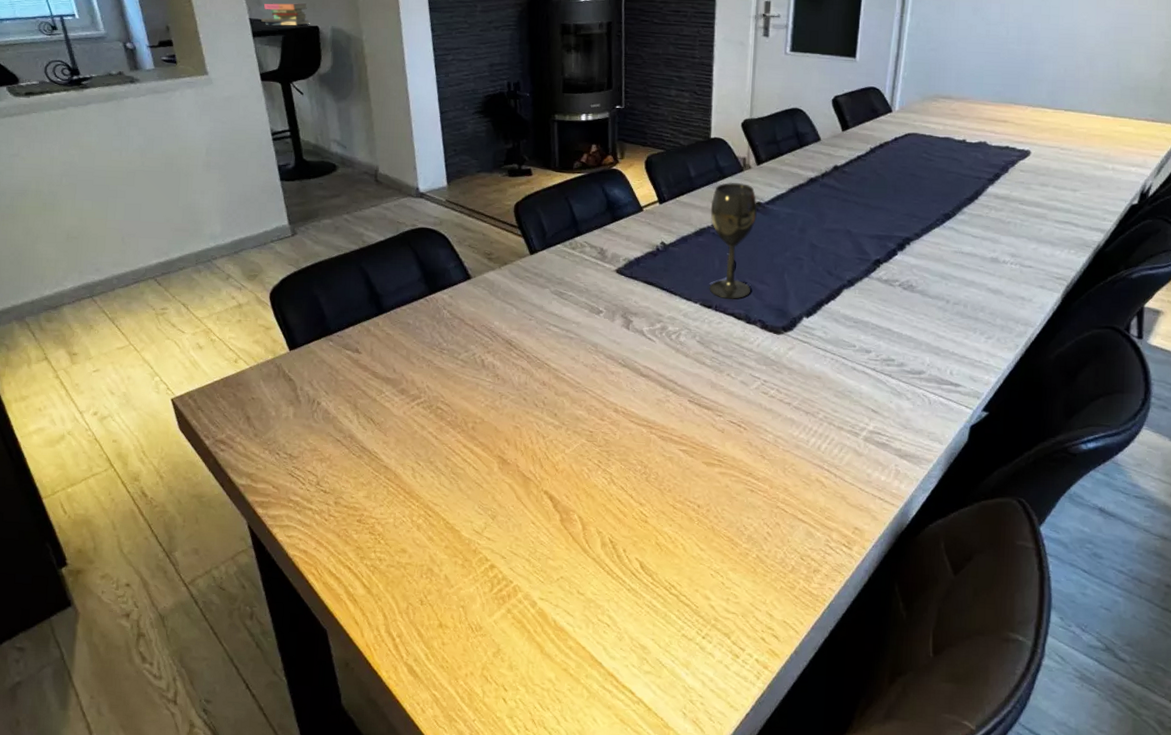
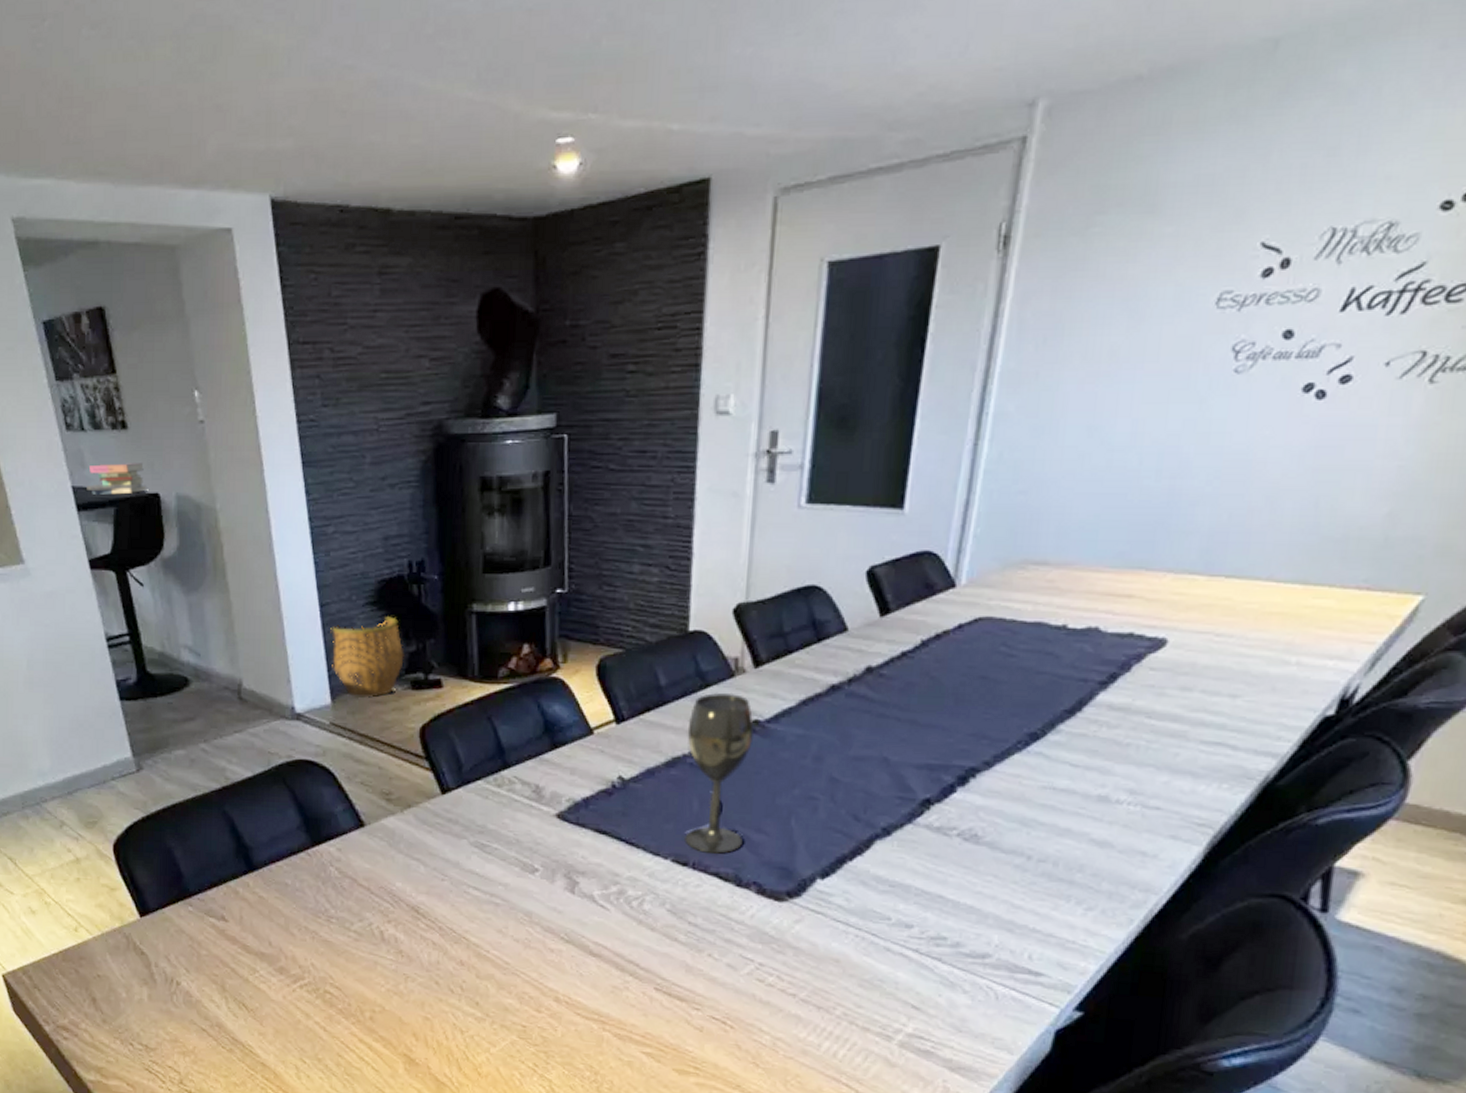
basket: none [448,122,504,182] -> present [330,616,404,698]

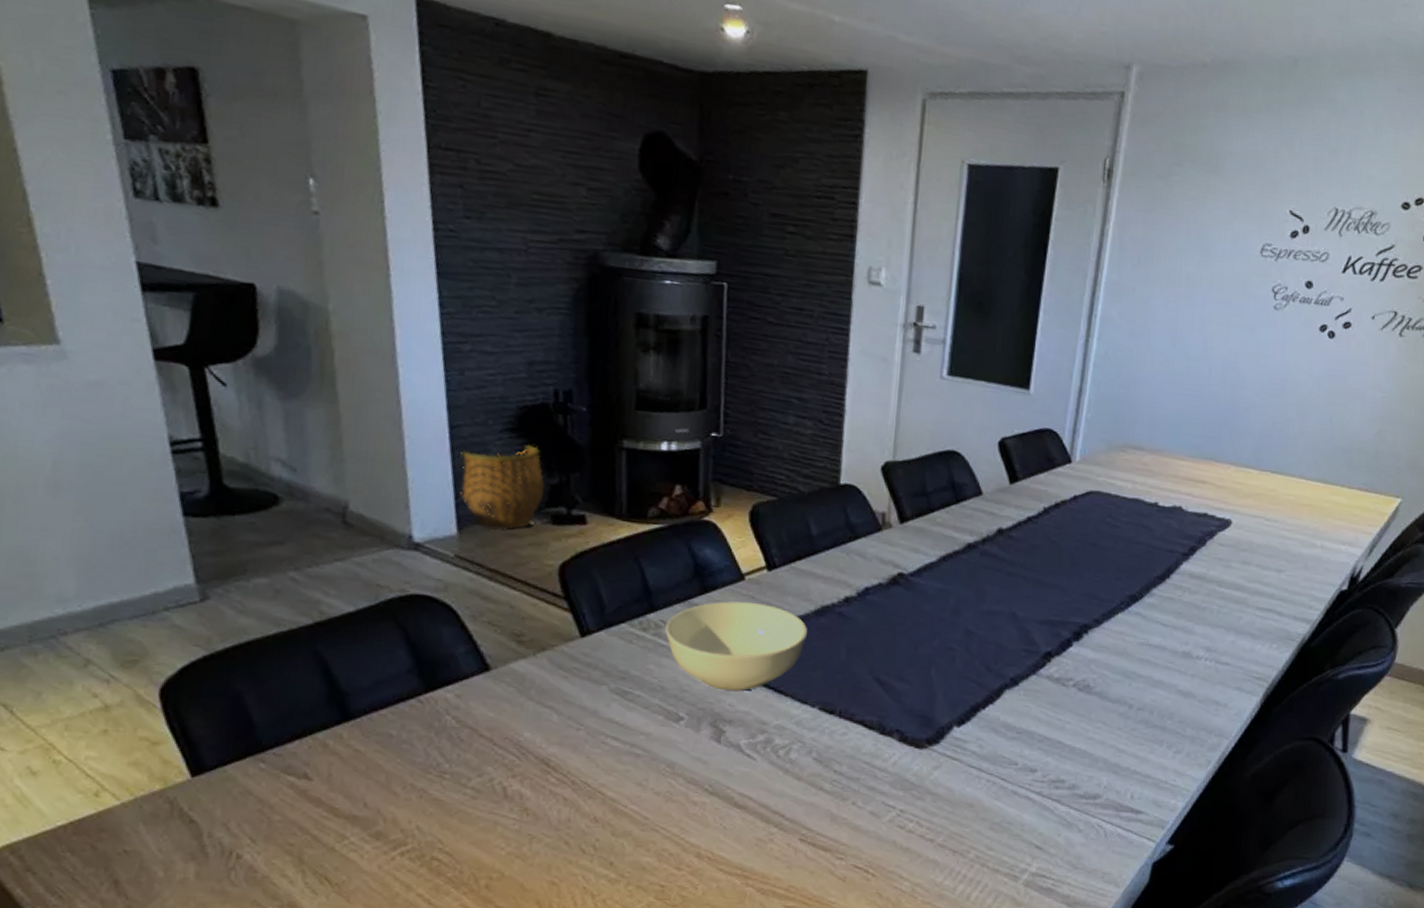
books: present [87,463,147,495] -> none [157,241,240,280]
bowl: none [518,756,659,844] -> present [665,601,808,692]
wine glass: present [683,692,754,854] -> none [830,544,899,702]

